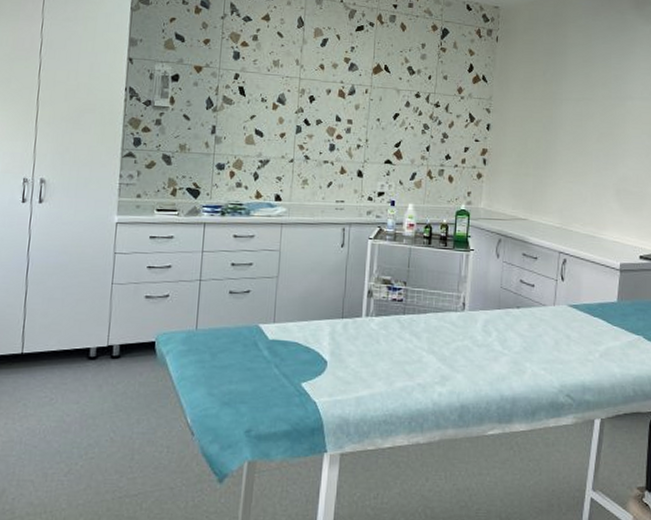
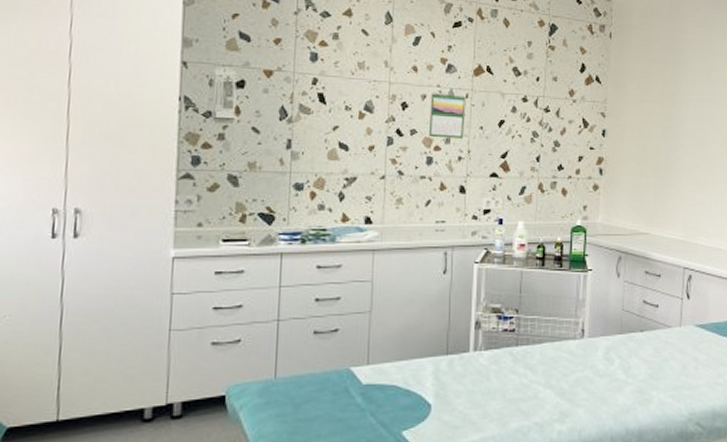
calendar: none [332,87,366,129] -> present [428,91,466,139]

